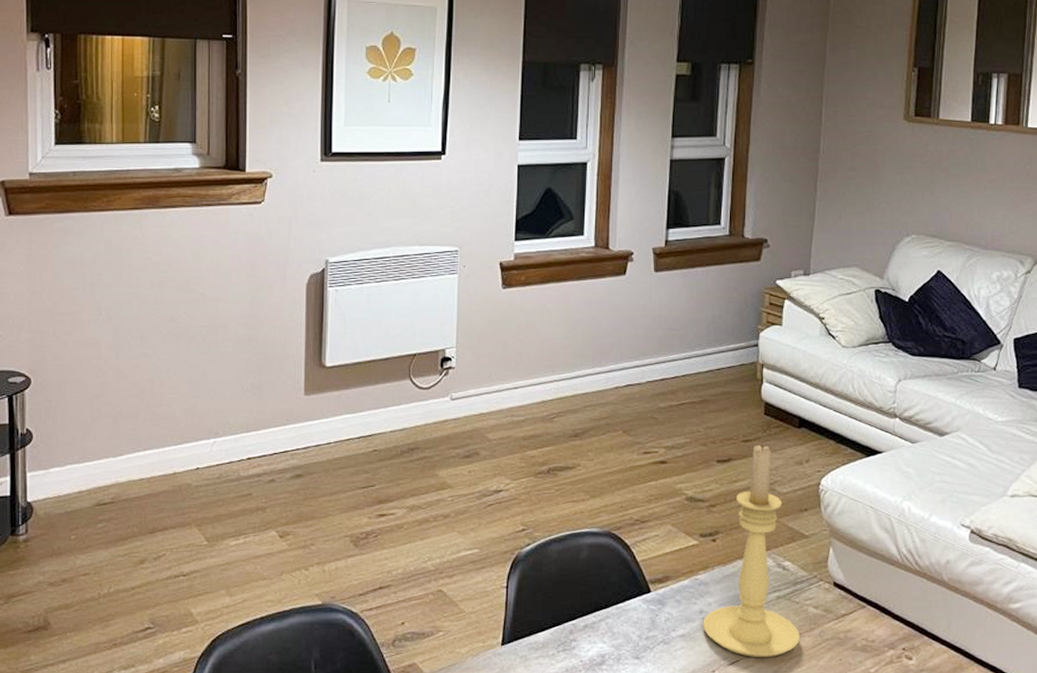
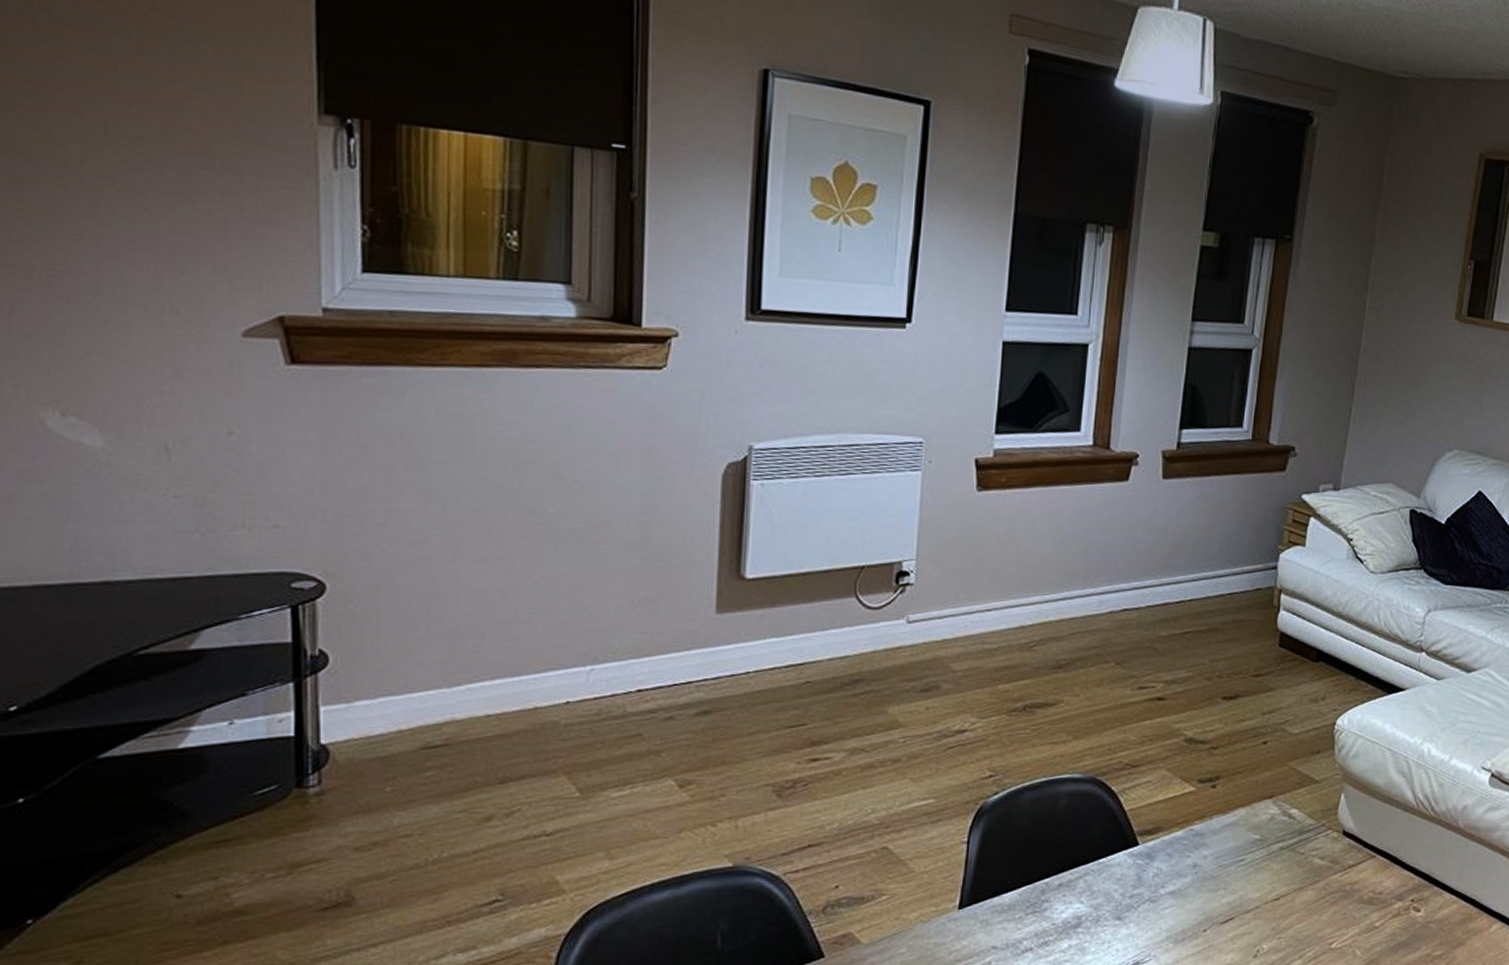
candle holder: present [703,443,800,658] -> none [1195,678,1303,914]

